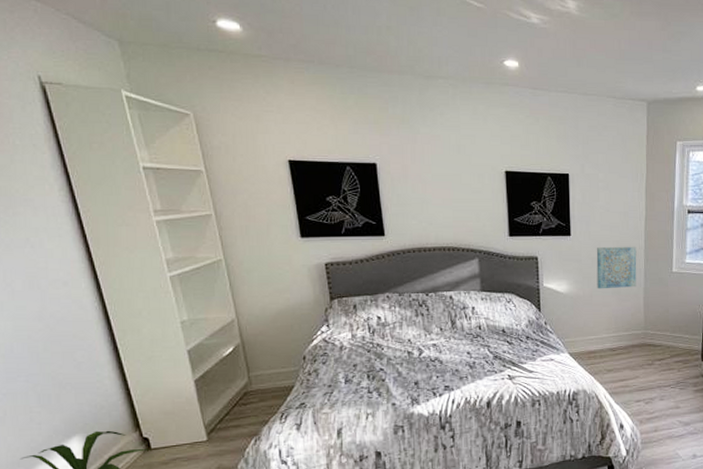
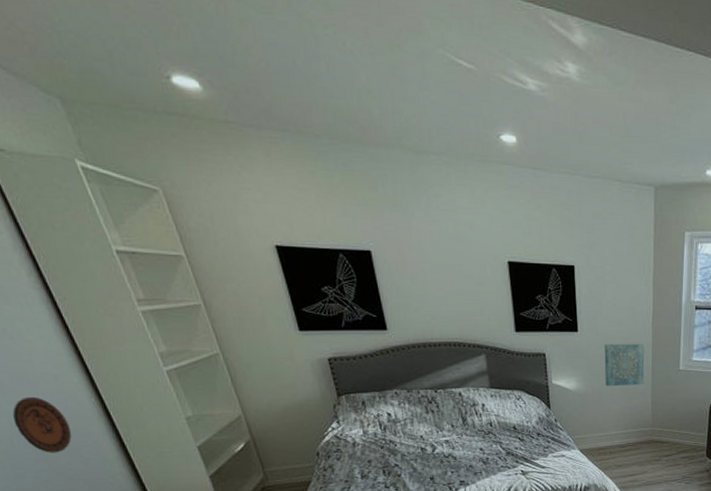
decorative plate: none [18,301,70,357] -> present [12,396,72,453]

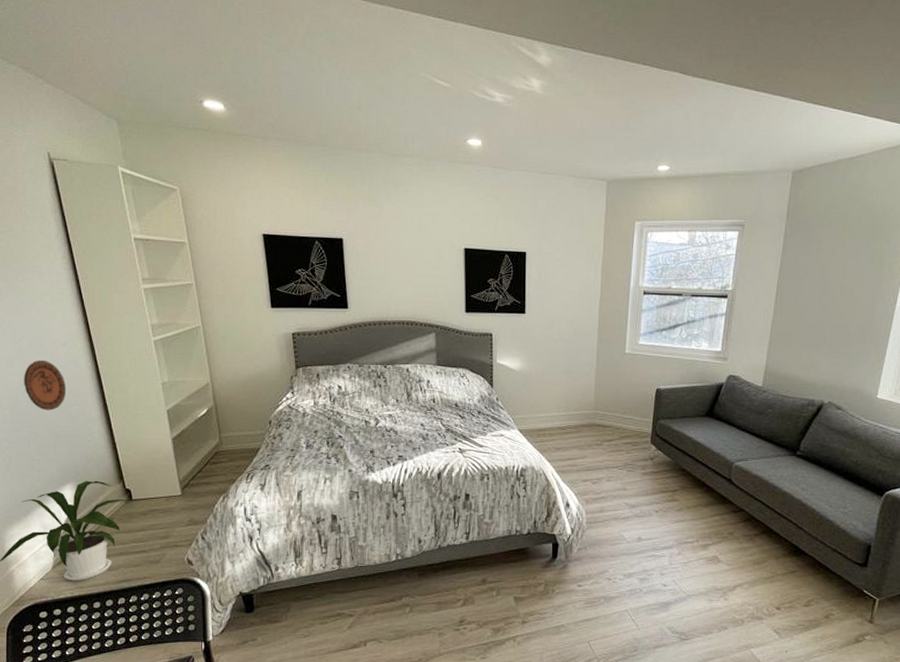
wall art: present [604,343,645,387] -> none [549,325,590,368]

